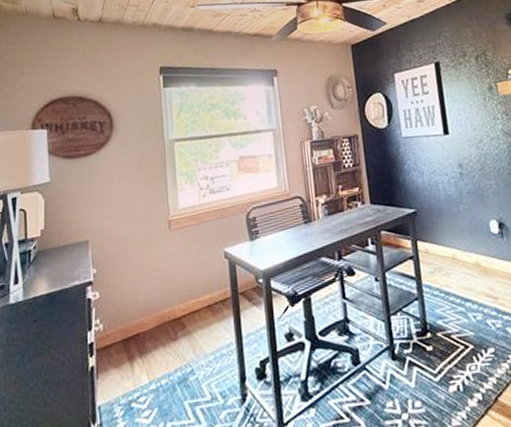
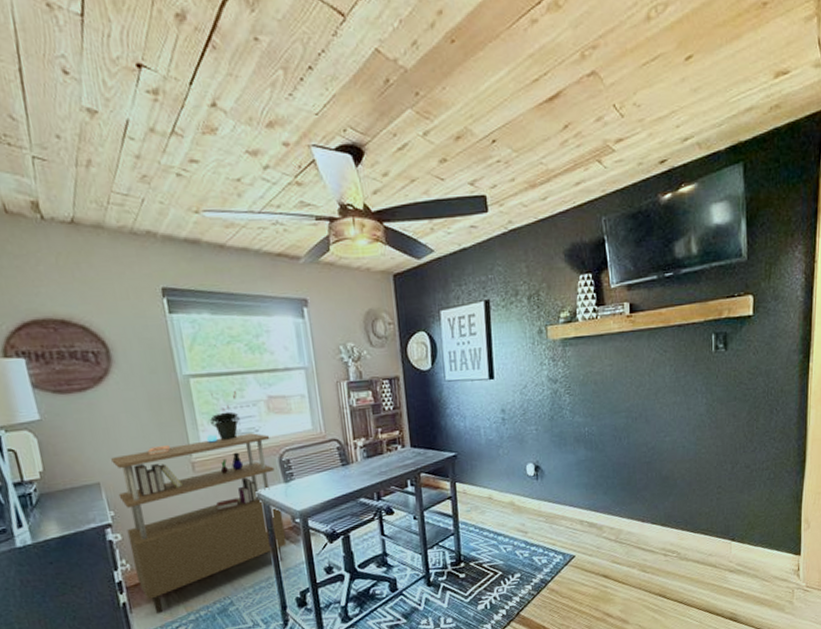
shelving unit: none [101,191,249,380] -> present [111,433,287,613]
potted plant: none [187,152,214,199] -> present [209,390,240,440]

